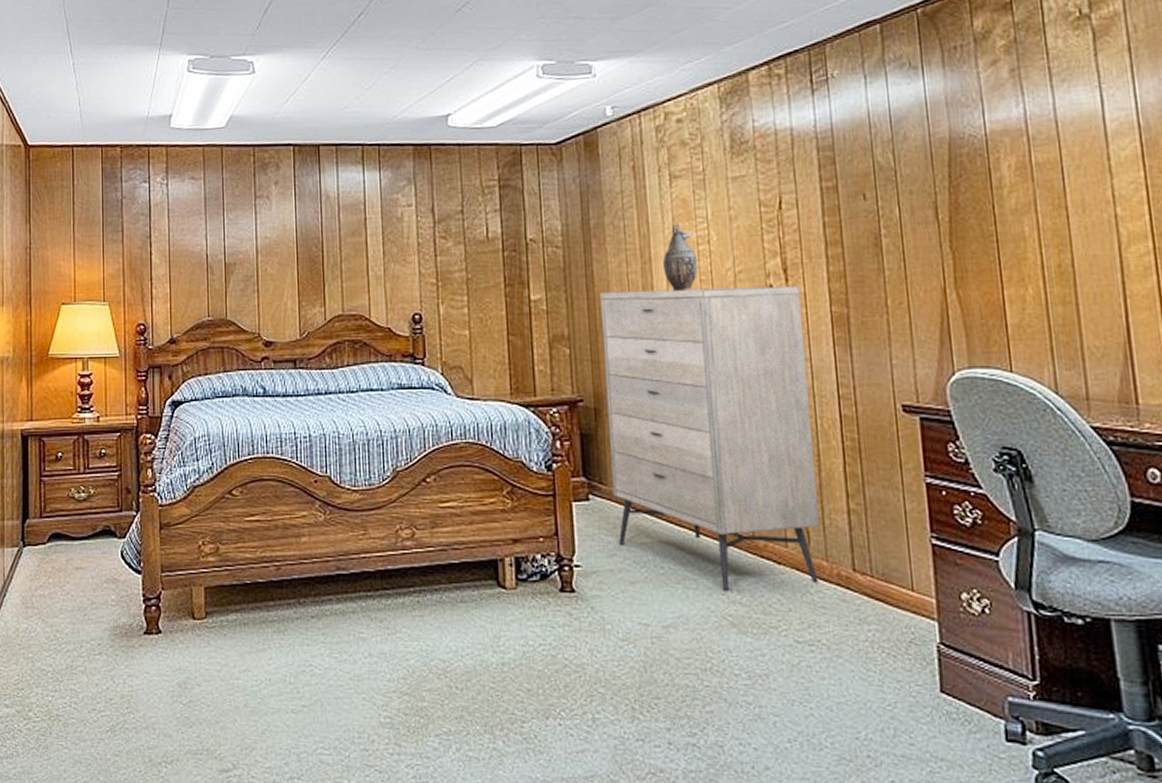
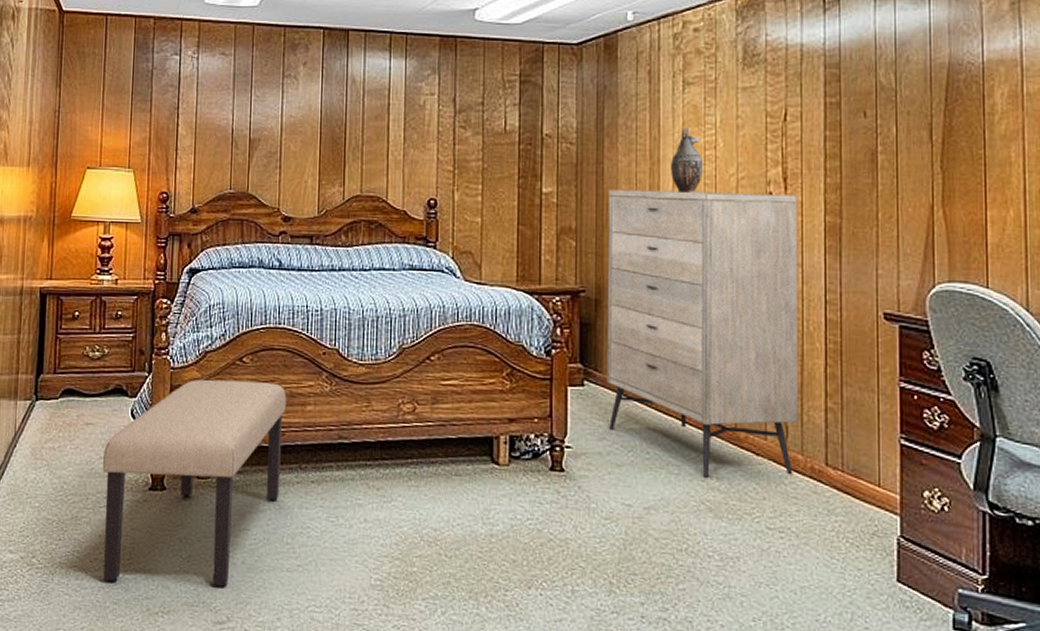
bench: none [95,515,280,733] -> present [103,379,287,587]

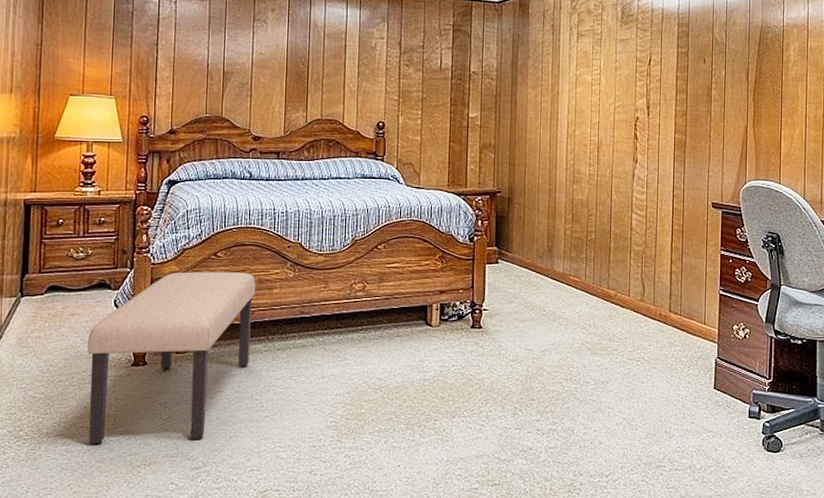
dresser: present [606,189,798,479] -> none [515,114,657,327]
decorative vase: present [670,127,704,193] -> none [566,68,591,117]

